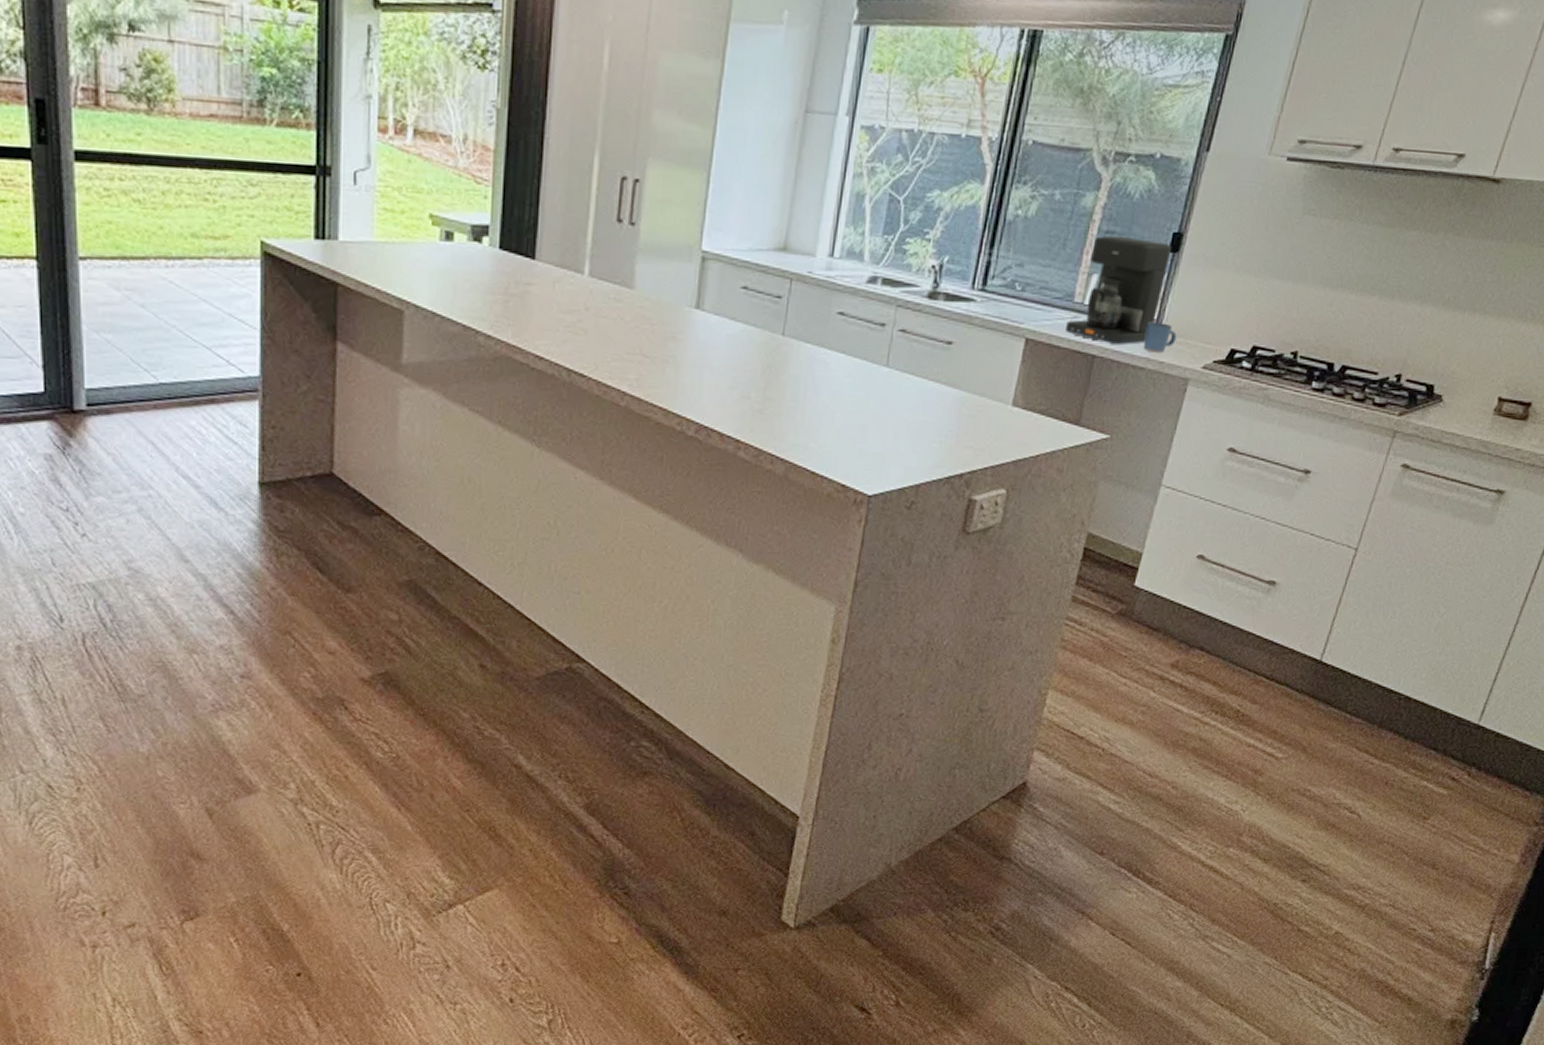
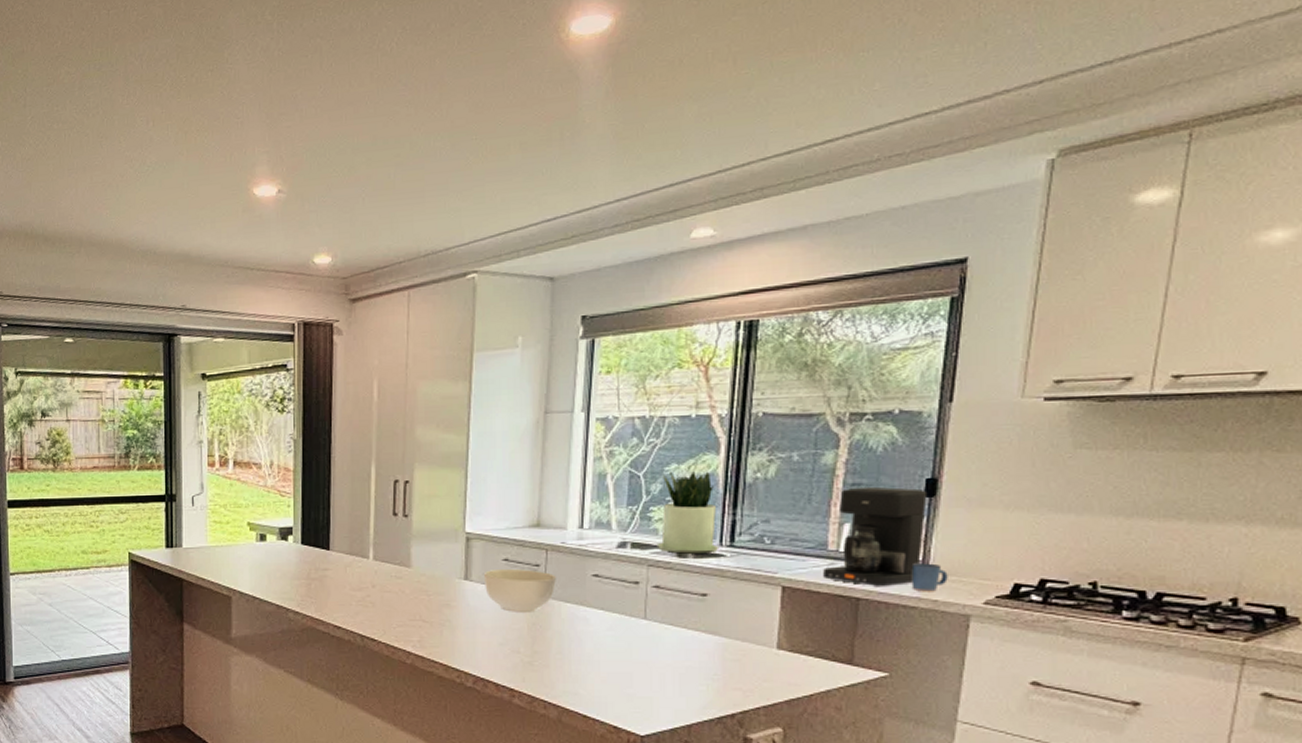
bowl: none [717,298,798,352] -> present [483,568,556,612]
planter: none [908,198,975,297] -> present [656,471,720,554]

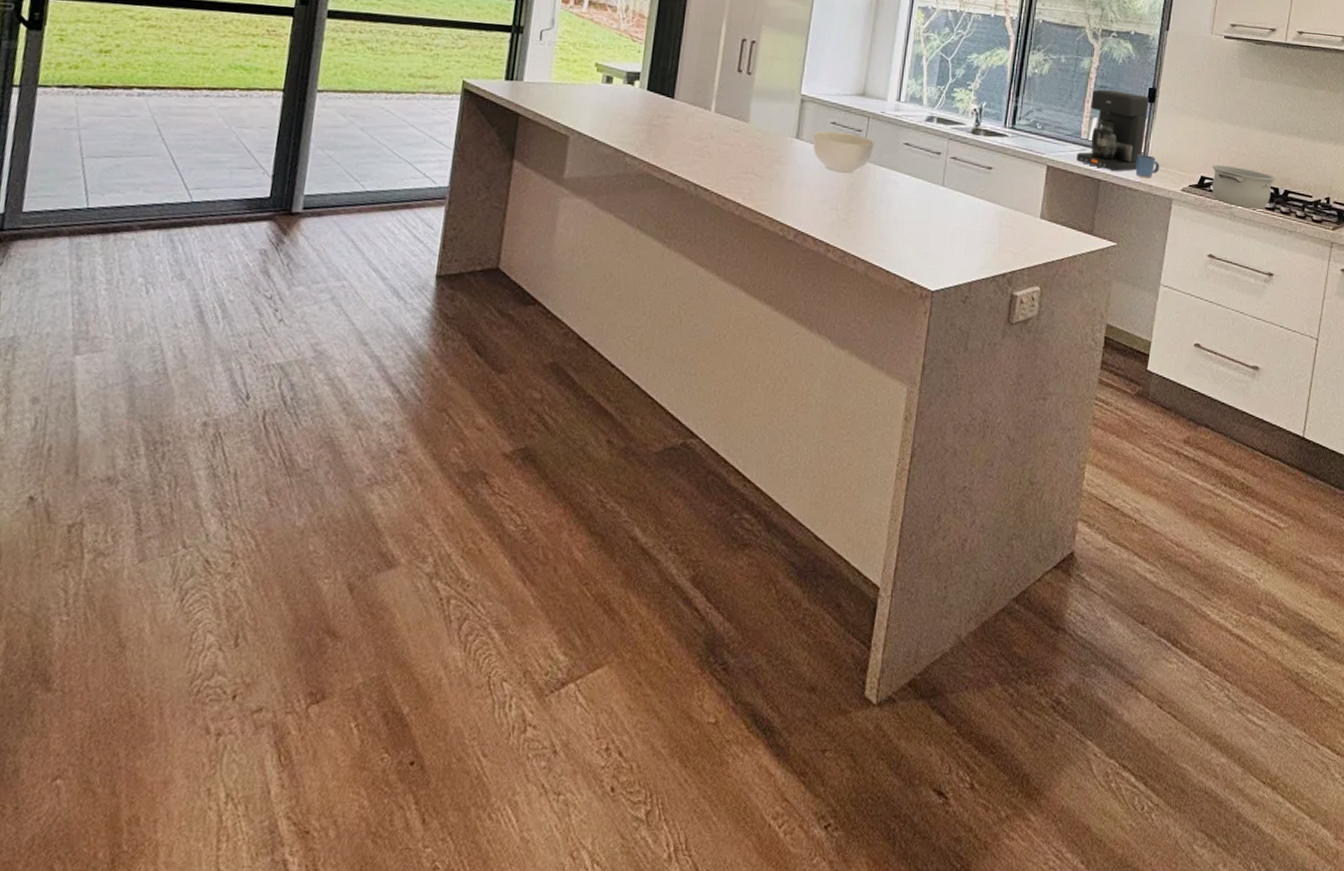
planter: present [656,471,720,554] -> none [957,59,1004,133]
cooking pot: none [1032,567,1140,621] -> present [1212,164,1276,210]

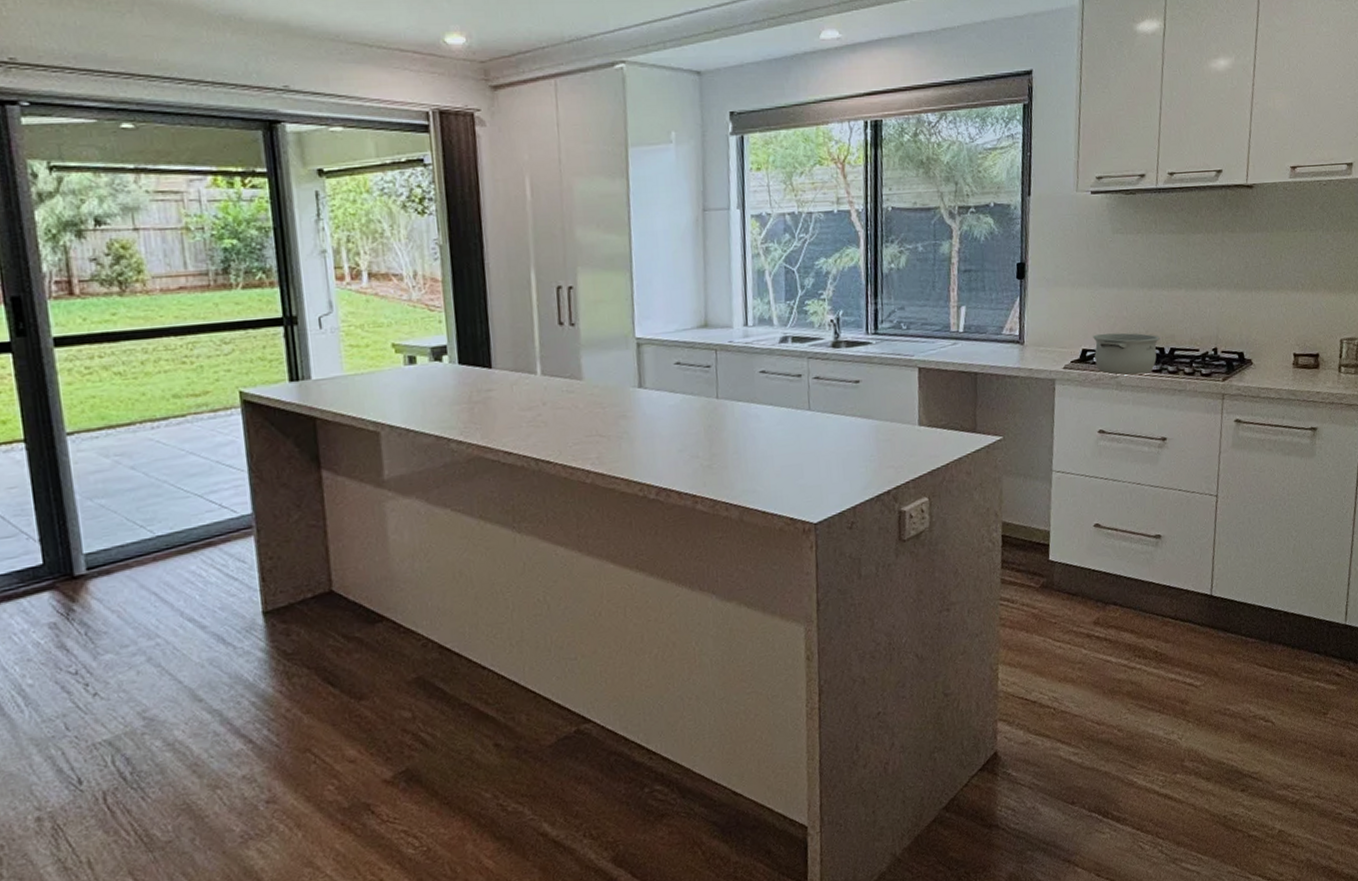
bowl: present [813,131,874,173] -> none [657,371,727,417]
coffee maker: present [1077,89,1150,172] -> none [949,272,1019,362]
mug: present [1135,154,1160,179] -> none [1012,337,1038,363]

